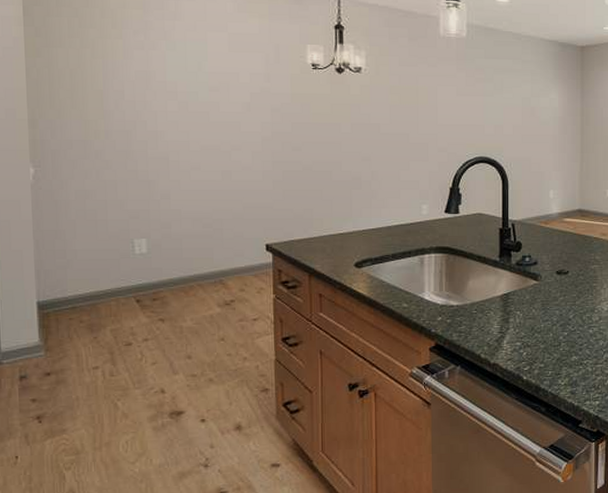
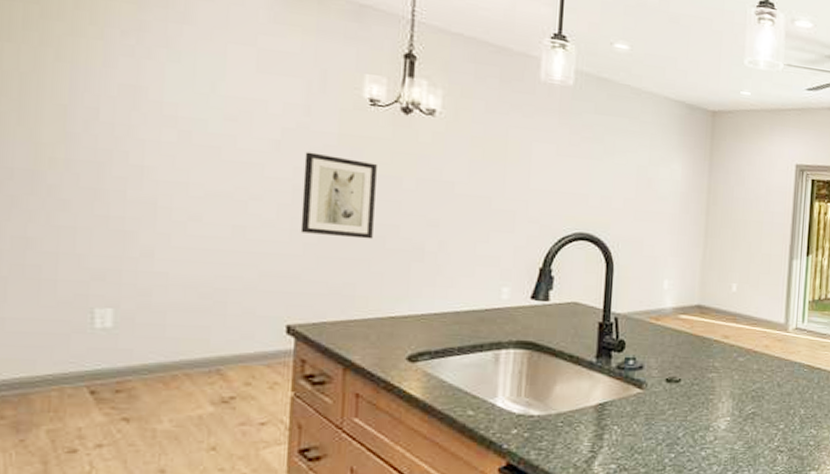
wall art: none [268,110,322,174] -> present [300,152,377,240]

